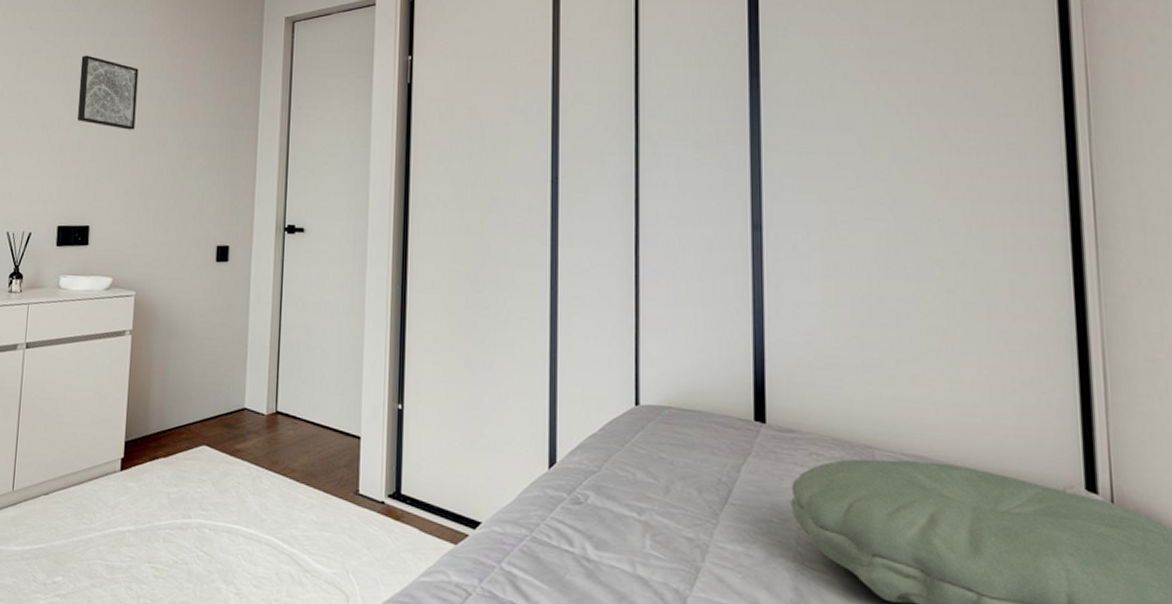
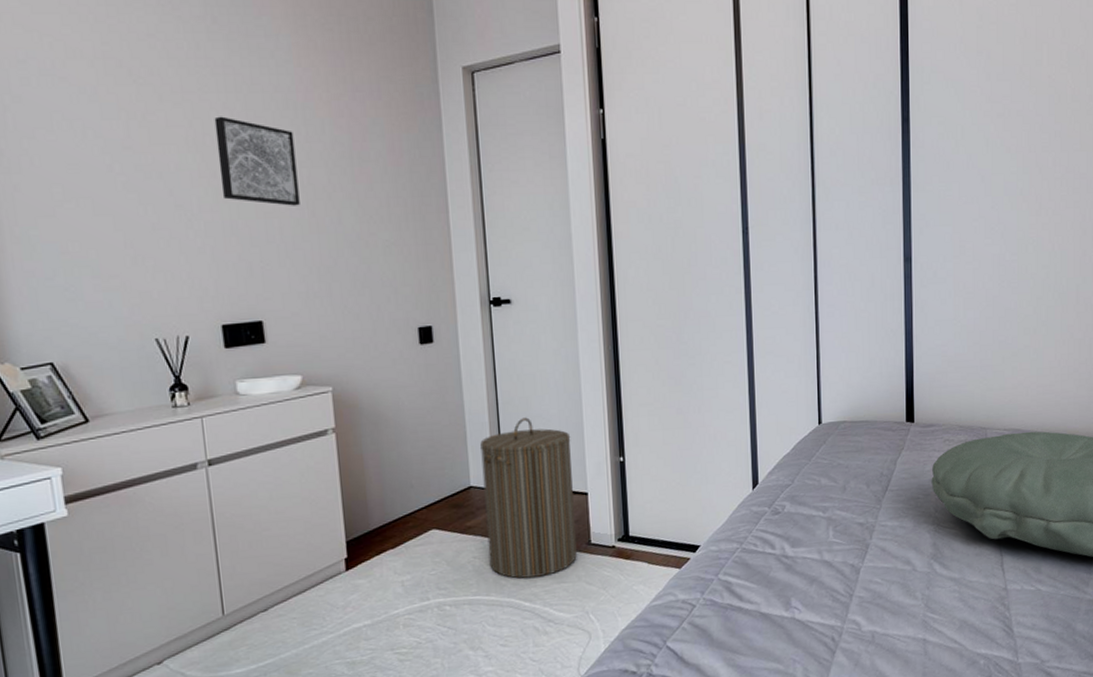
laundry hamper: none [253,346,349,519] -> present [480,417,577,579]

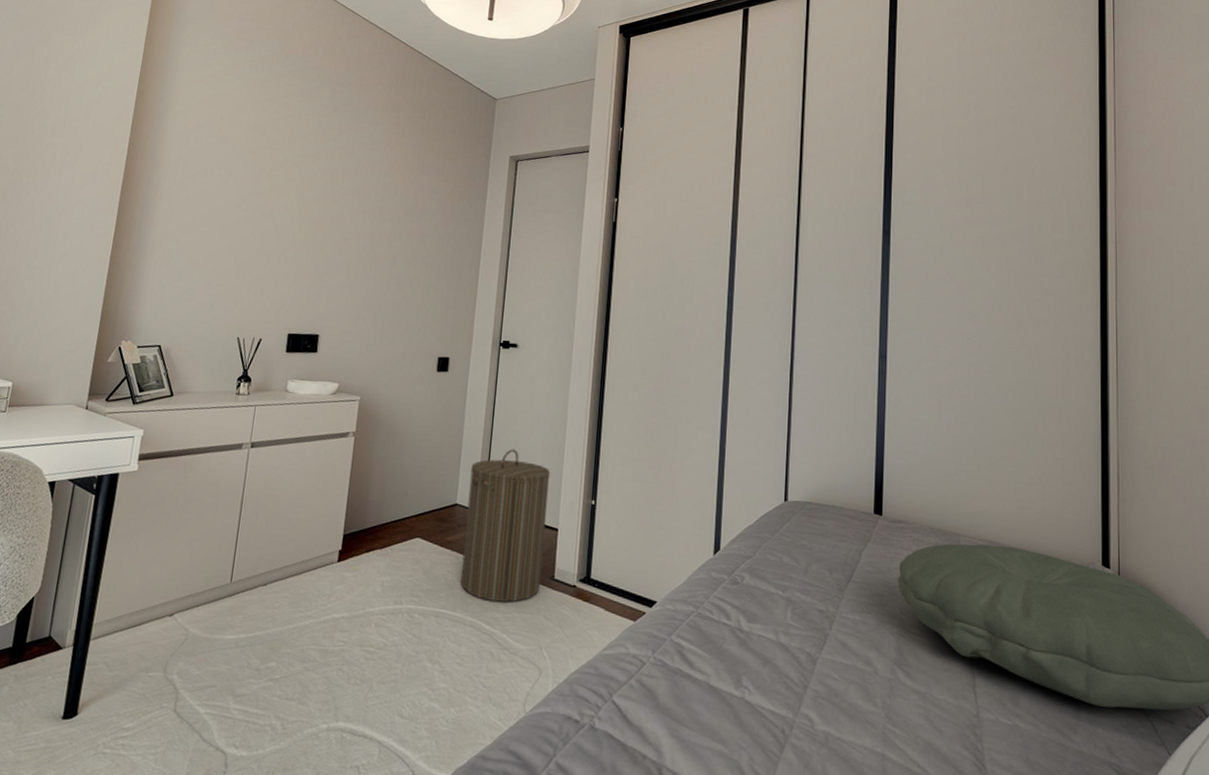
wall art: present [214,116,300,206] -> none [312,176,374,248]

